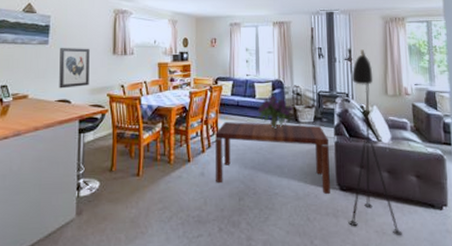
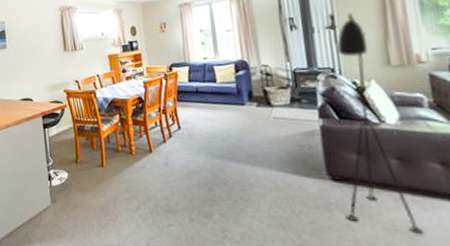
wall art: present [59,47,90,89] -> none [17,48,46,88]
coffee table: present [215,121,330,195] -> none [175,108,319,186]
bouquet: present [256,95,294,130] -> none [219,77,264,115]

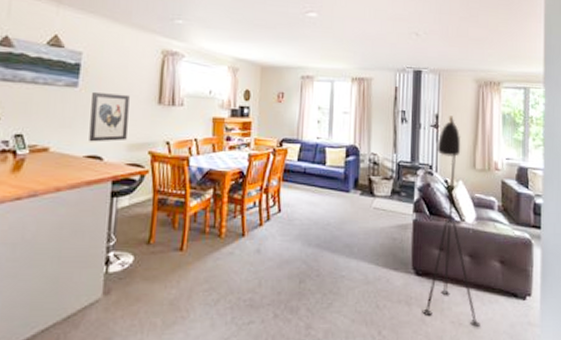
wall art: none [17,48,46,88] -> present [89,91,130,142]

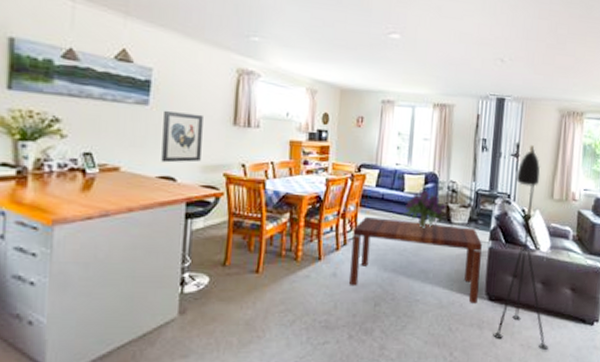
coffee table: none [274,190,406,280] -> present [349,216,482,304]
bouquet: none [325,163,369,203] -> present [402,189,447,230]

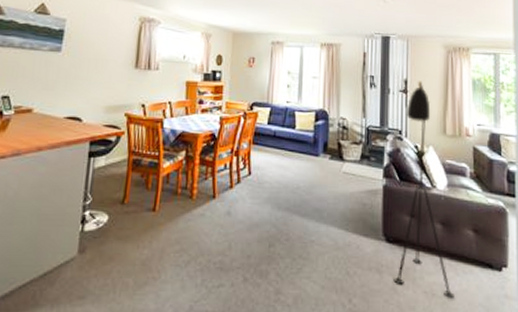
wall art: present [161,110,203,163] -> none [69,56,109,104]
coffee table: present [349,216,482,304] -> none [244,153,376,246]
bouquet: present [402,189,447,230] -> none [294,127,339,167]

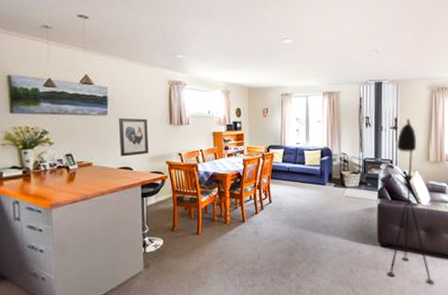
wall art: none [69,56,109,104] -> present [119,117,148,157]

